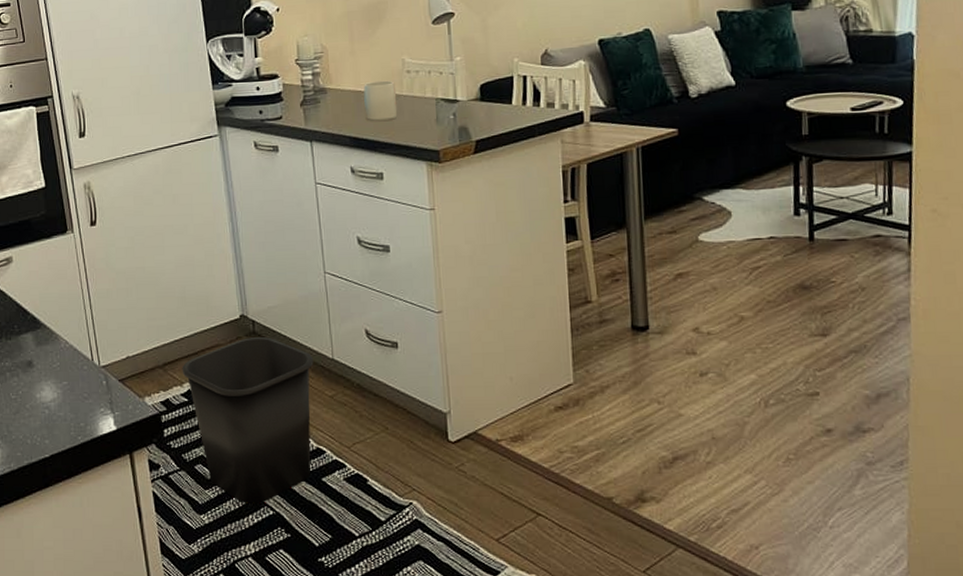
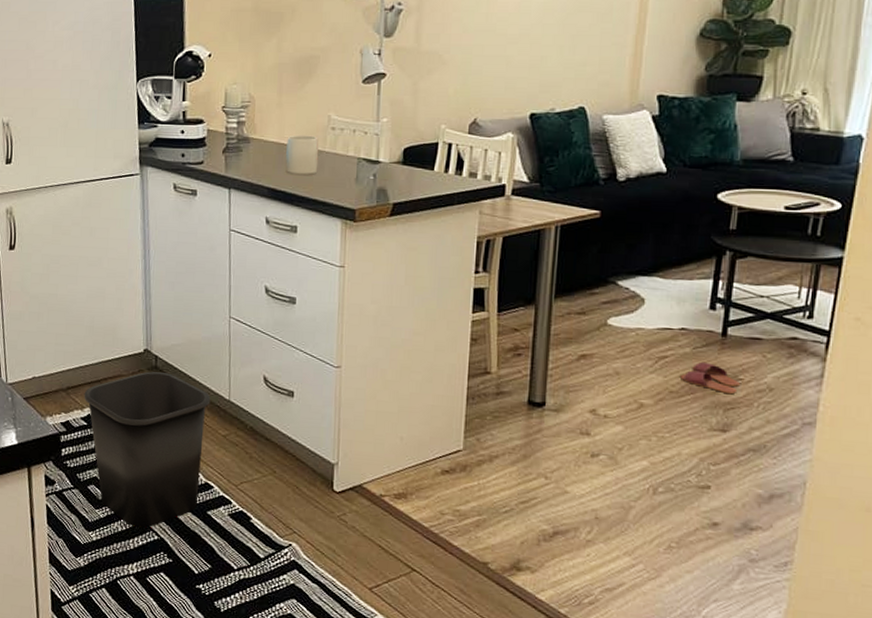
slippers: none [775,268,834,298] -> present [681,361,741,395]

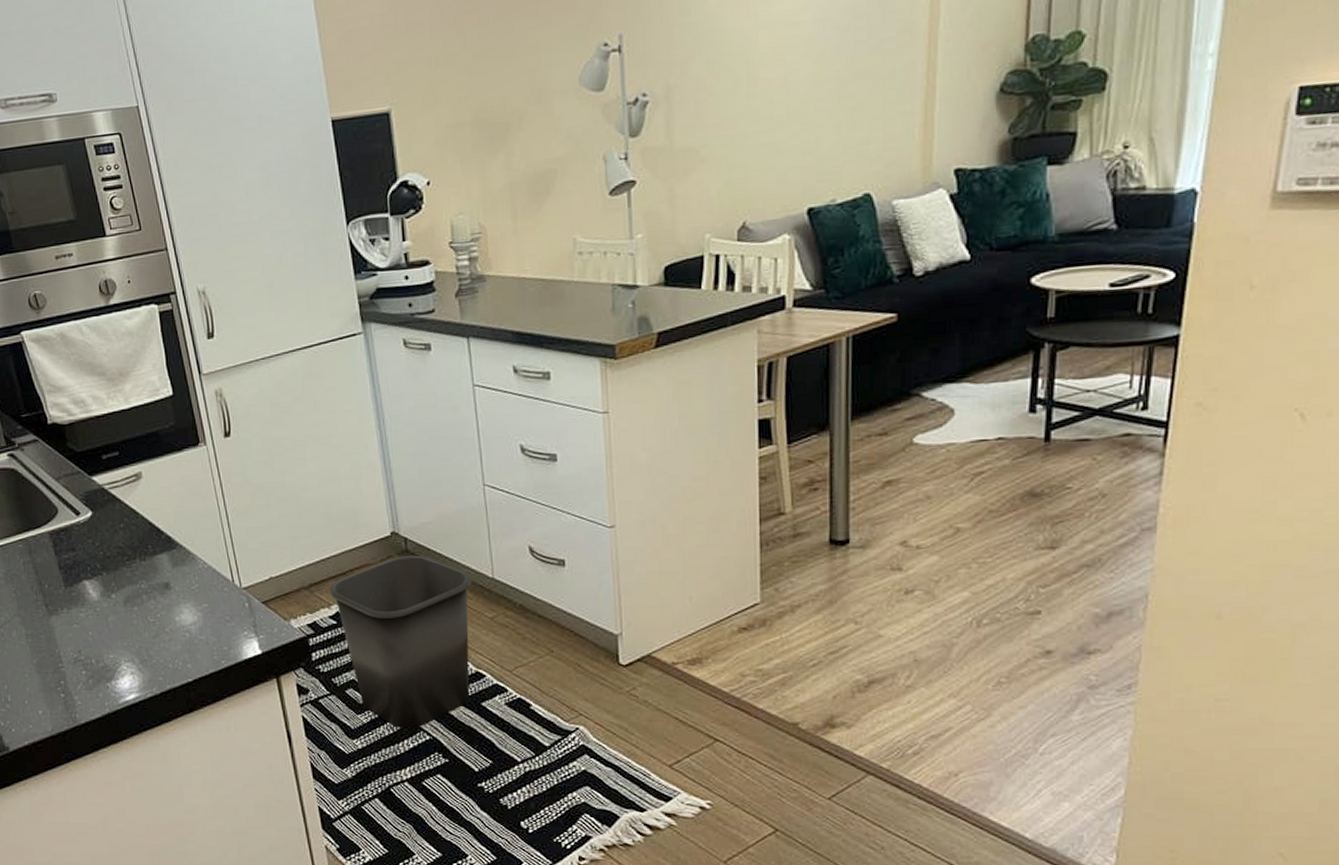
mug: present [285,135,319,176] -> none [528,264,568,314]
slippers: present [681,361,741,395] -> none [1000,473,1070,507]

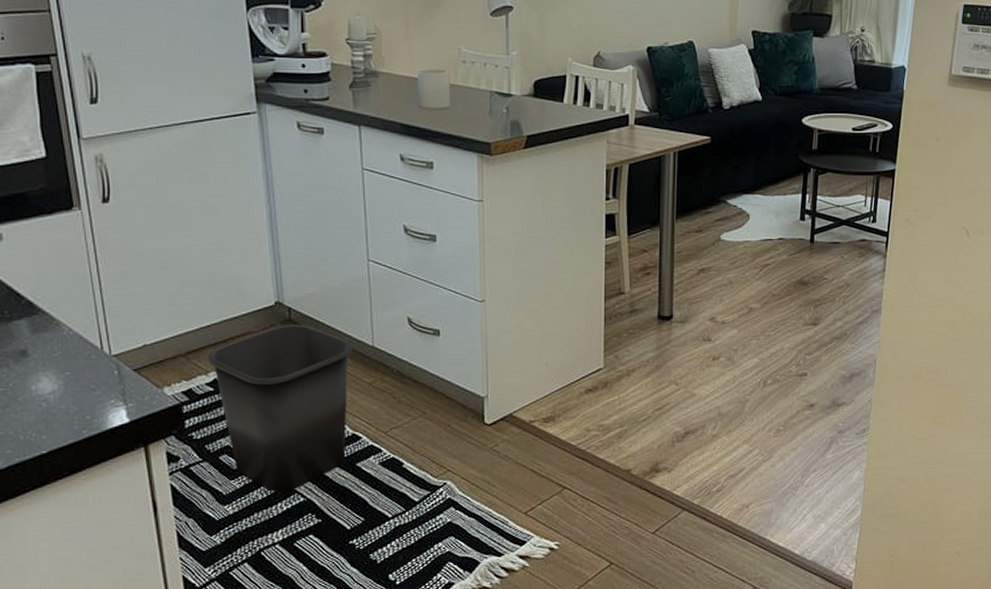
mug: none [528,264,568,314] -> present [417,68,451,111]

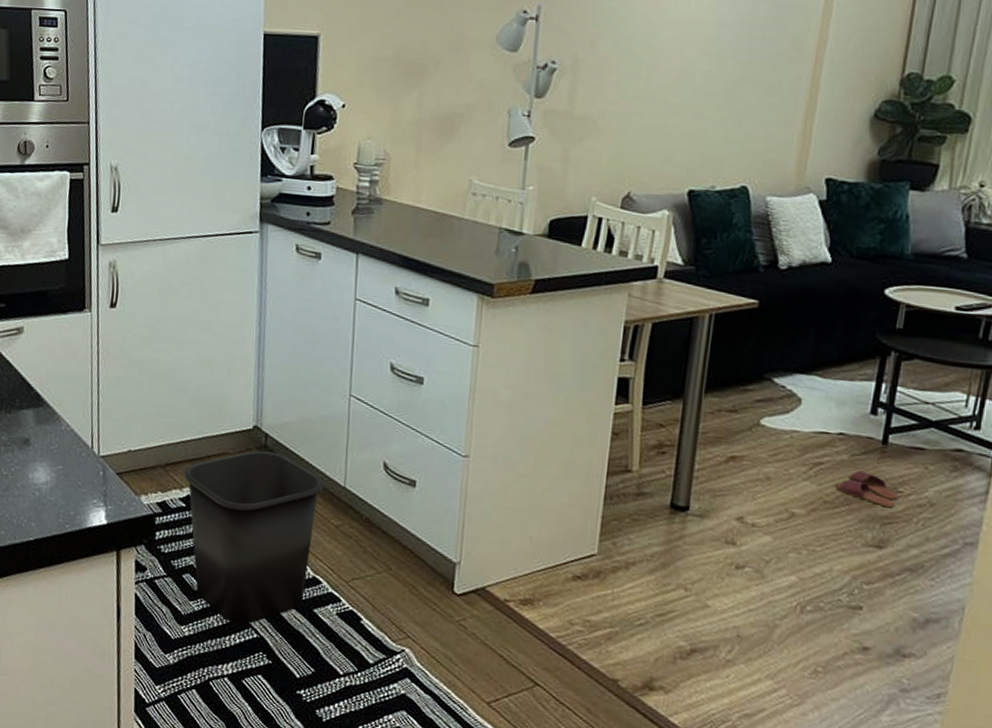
mug: present [417,68,451,111] -> none [419,198,458,245]
slippers: none [780,266,826,293] -> present [836,470,901,508]

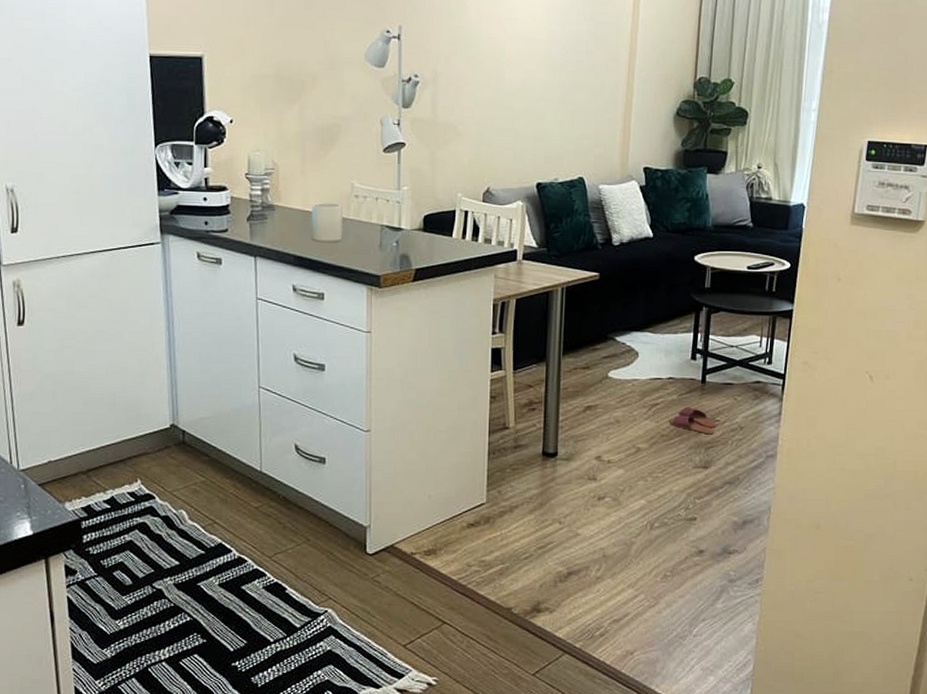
waste bin: present [183,450,324,624] -> none [106,447,242,610]
mug: none [419,198,458,245] -> present [311,202,344,243]

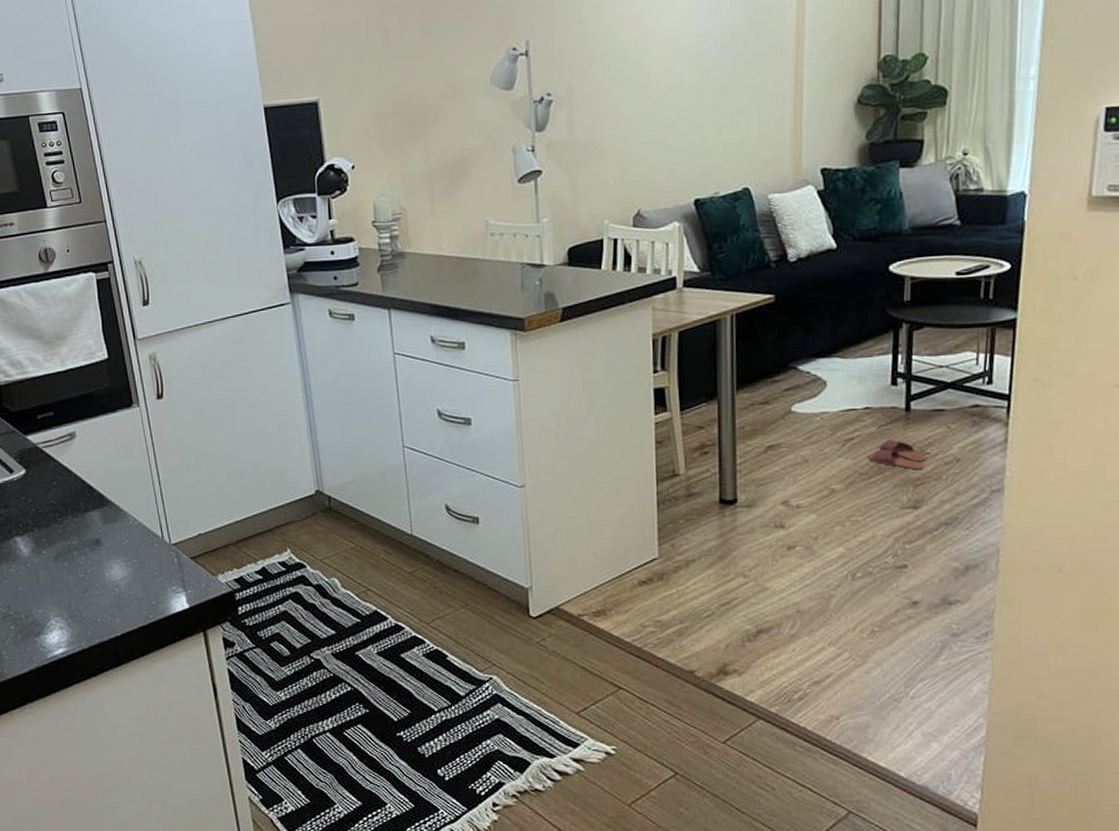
mug: present [311,202,344,243] -> none [445,243,481,289]

